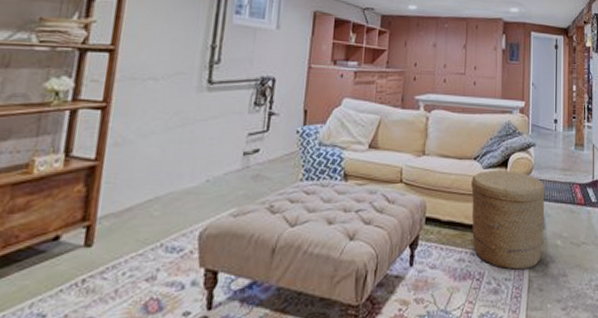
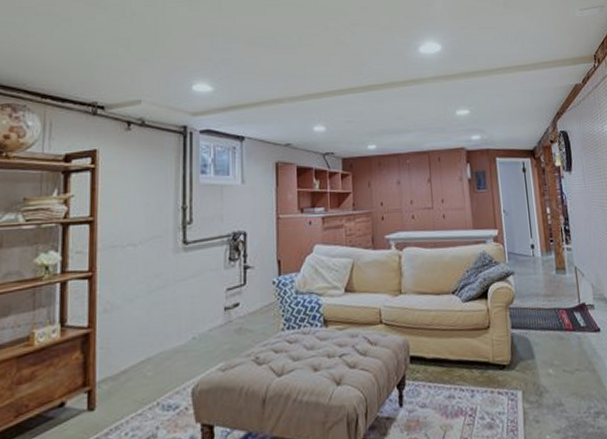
basket: present [471,170,545,270] -> none [452,301,535,403]

